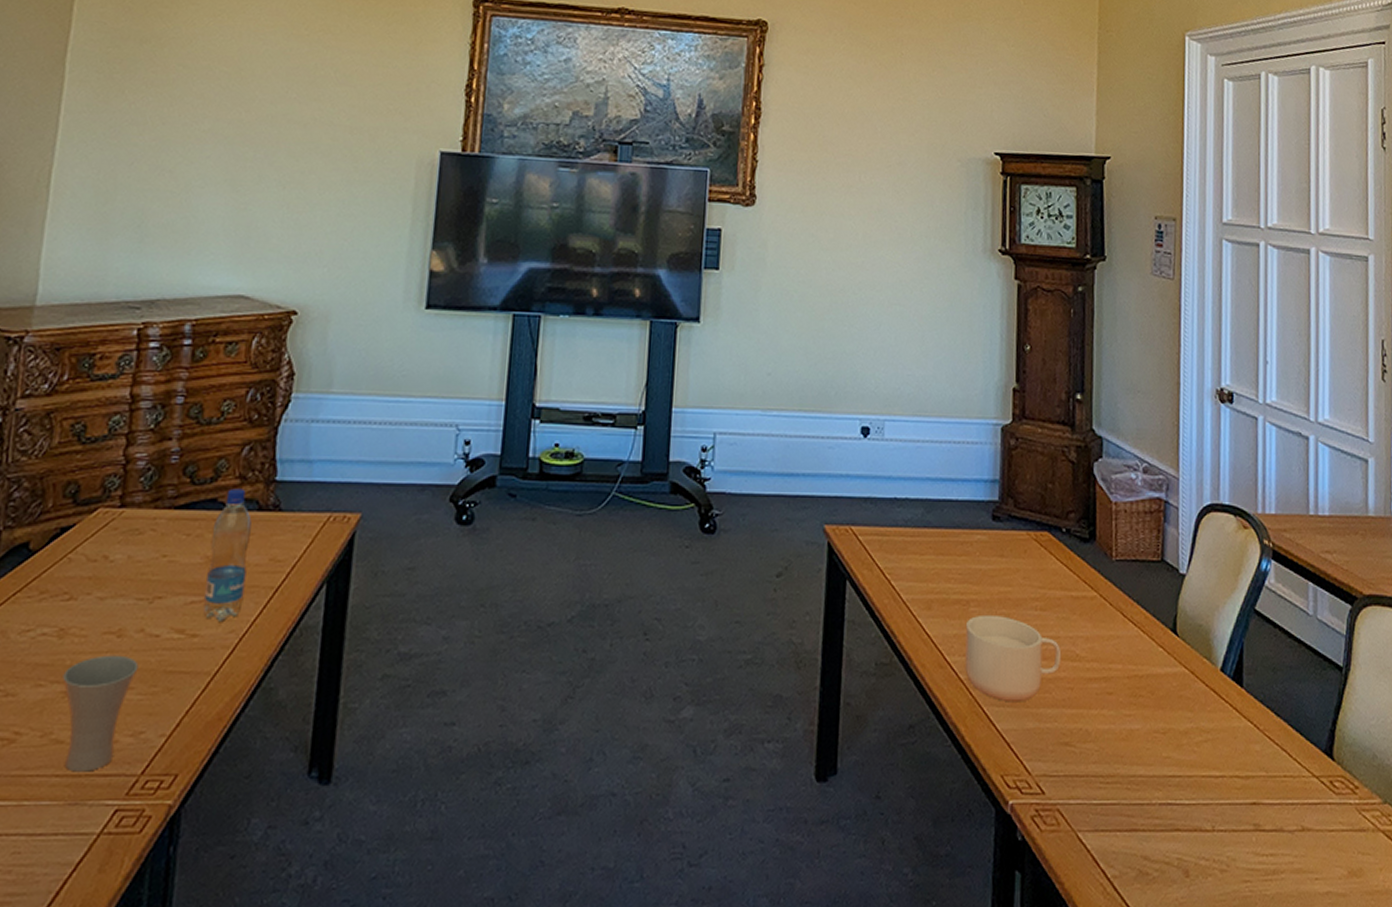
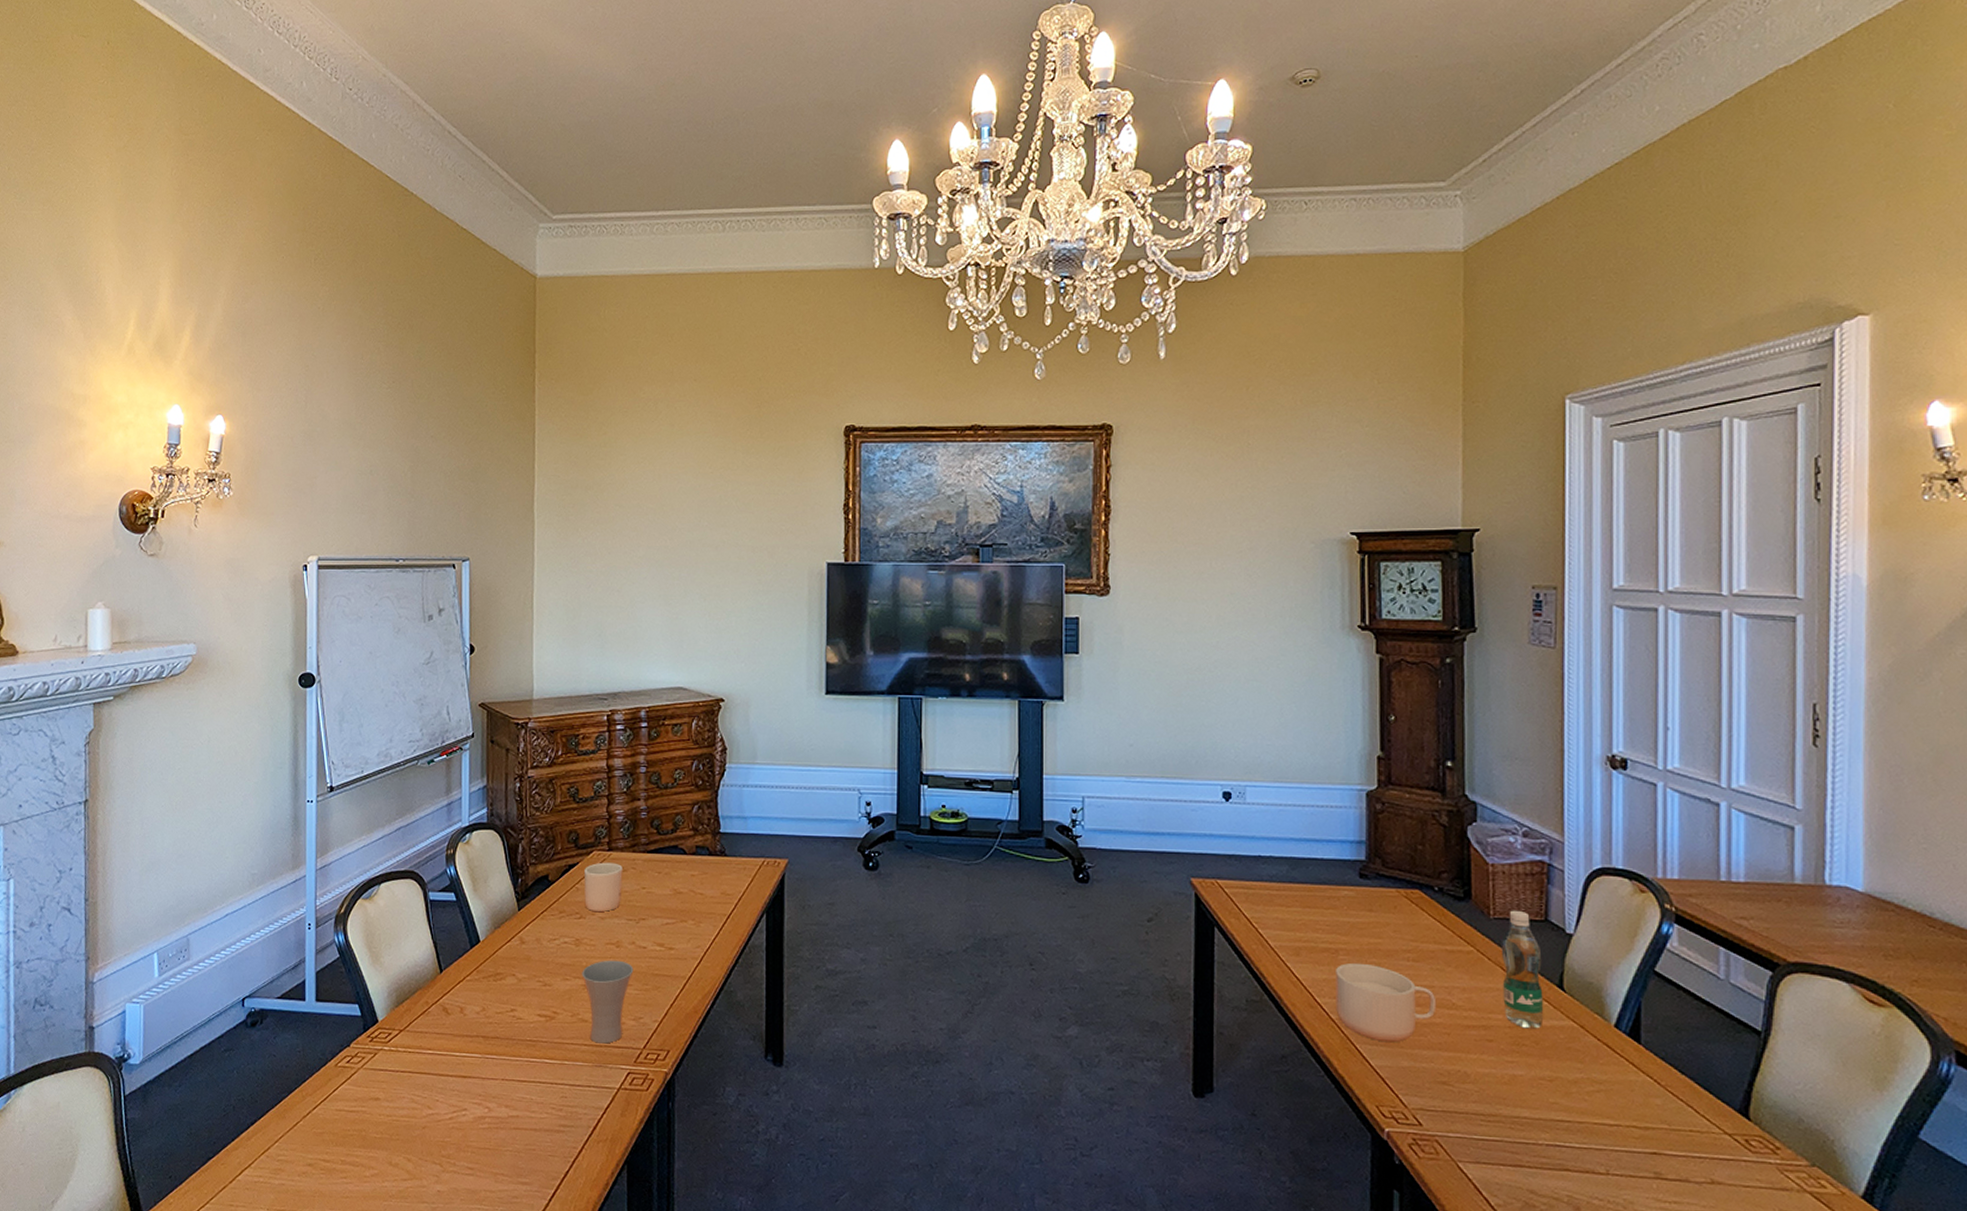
mug: none [78,523,138,591] -> present [584,862,623,913]
bottle: present [202,488,252,621] -> none [675,838,705,939]
bottle: none [1121,551,1159,678] -> present [1501,910,1544,1029]

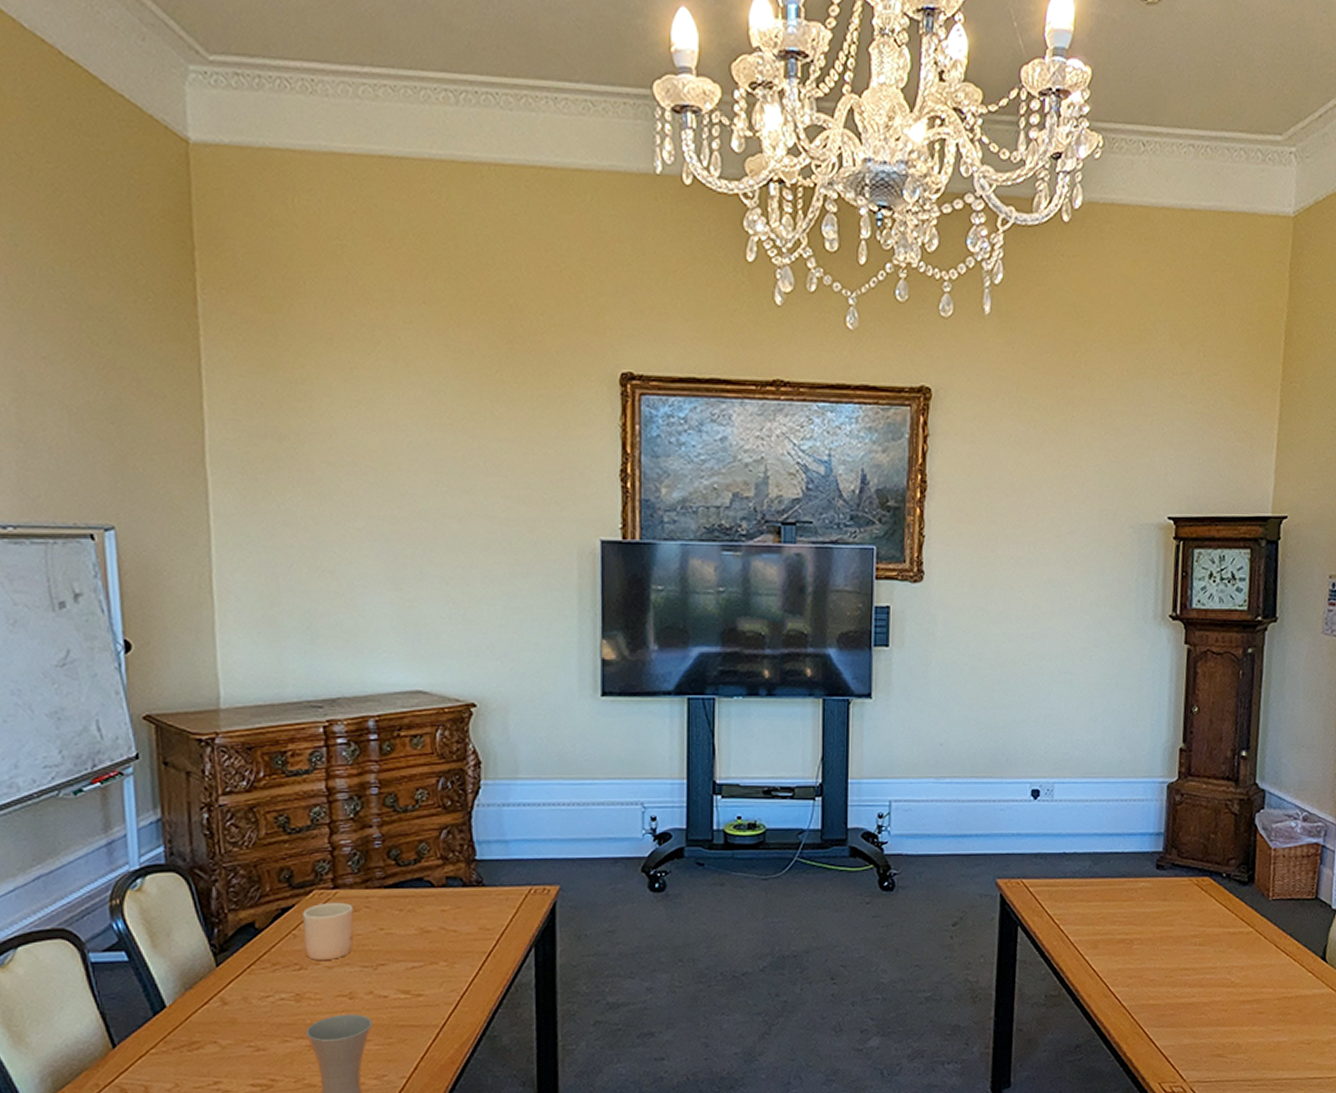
cup: present [1335,962,1437,1043] -> none [1127,951,1218,1024]
bottle: present [1501,910,1544,1029] -> none [1274,890,1310,999]

